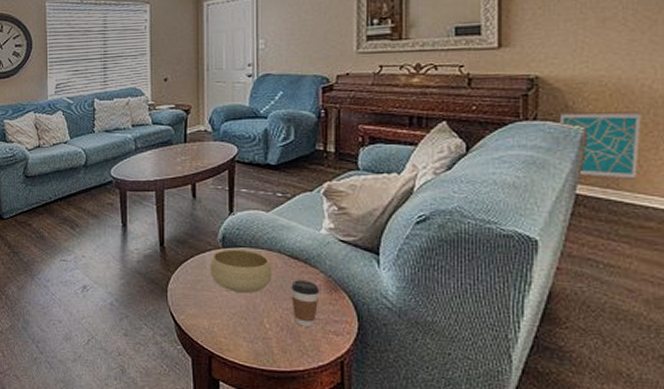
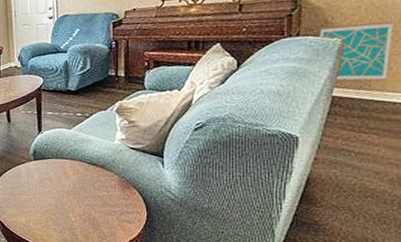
bowl: present [209,249,272,294] -> none [24,160,75,195]
coffee cup: present [291,280,320,327] -> none [91,182,115,218]

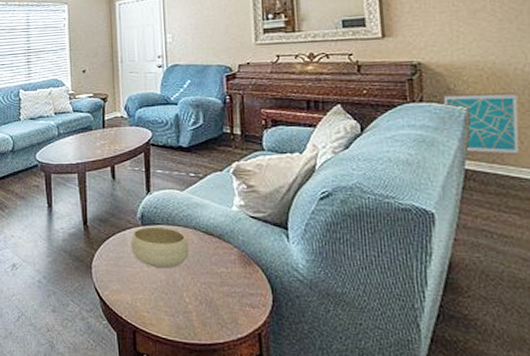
bowl: none [24,160,75,195] -> present [130,226,189,269]

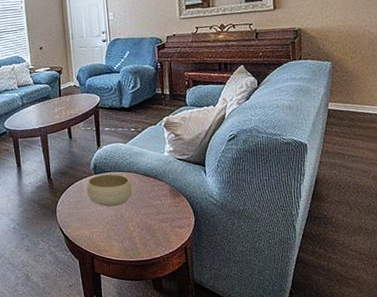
wall art: present [443,92,520,156] -> none [315,48,365,97]

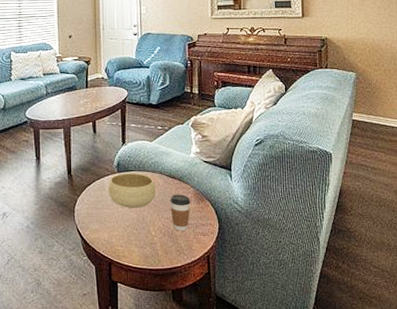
coffee cup: none [146,191,167,225] -> present [170,194,191,231]

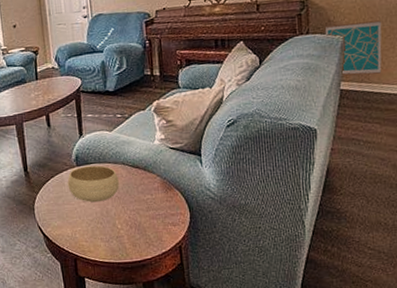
coffee cup: present [170,194,191,231] -> none [135,184,158,223]
wall art: none [340,62,387,109] -> present [325,20,382,76]

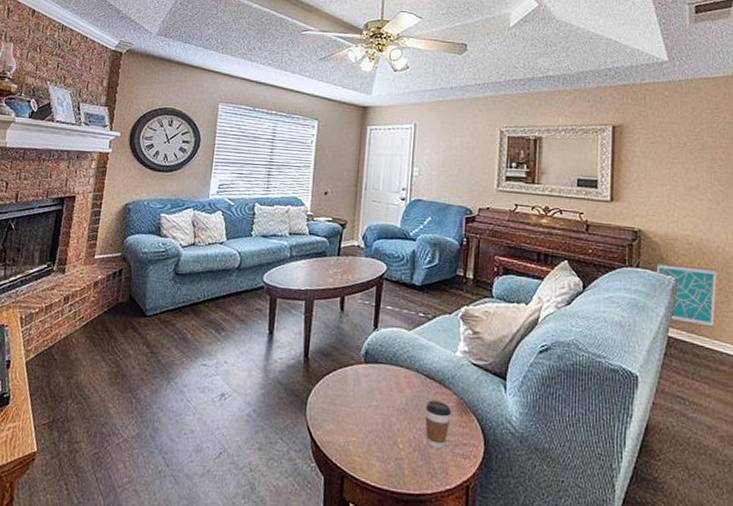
bowl: present [67,165,119,203] -> none [350,364,409,412]
coffee cup: none [135,184,158,223] -> present [425,400,452,449]

